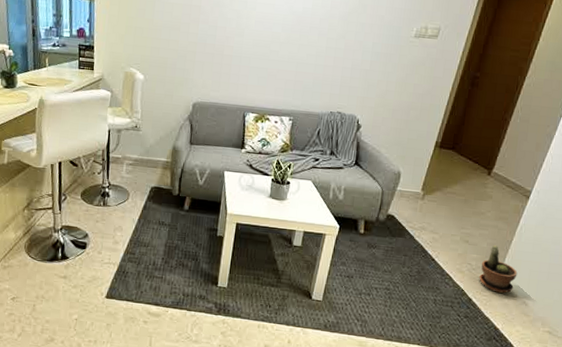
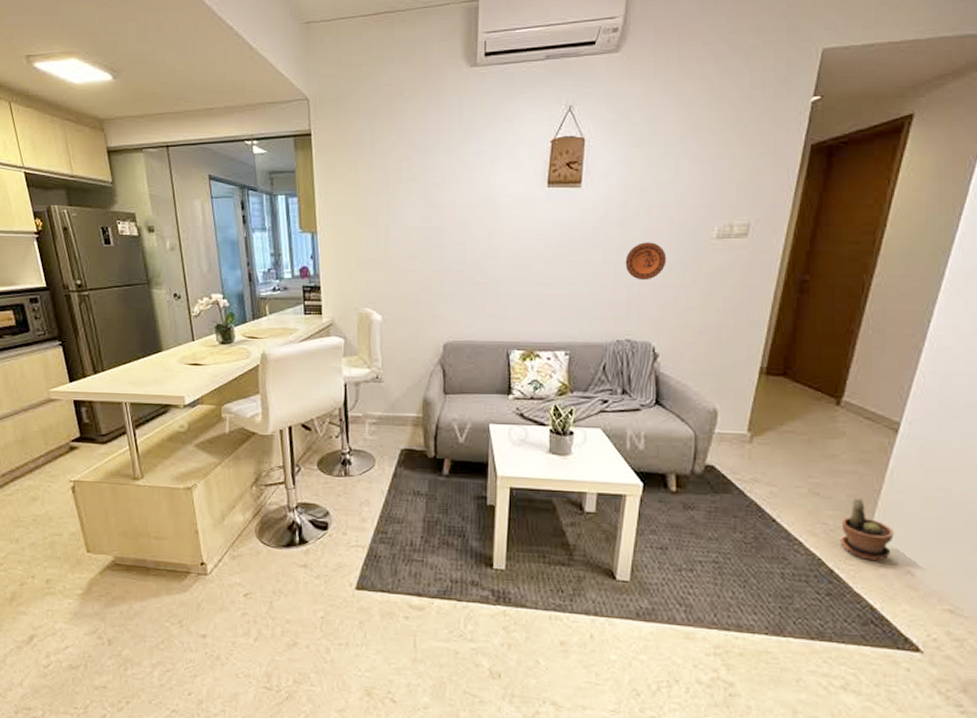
decorative plate: none [343,35,375,66] -> present [625,242,667,281]

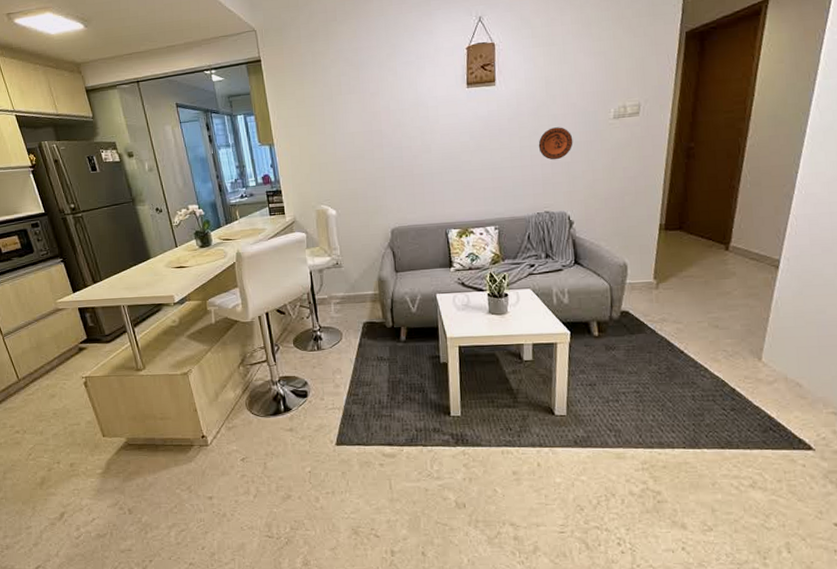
potted plant: present [841,497,894,560] -> none [739,326,783,378]

